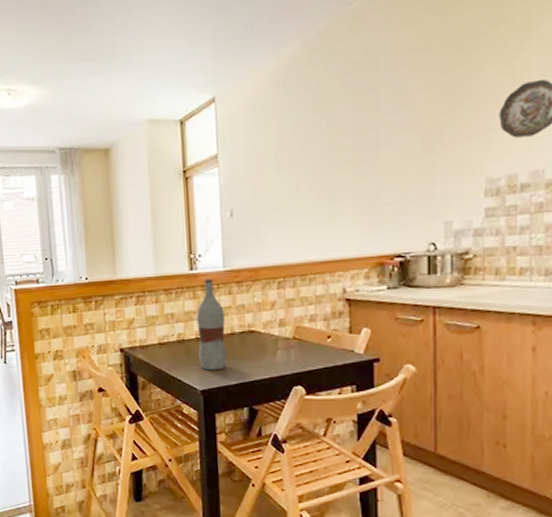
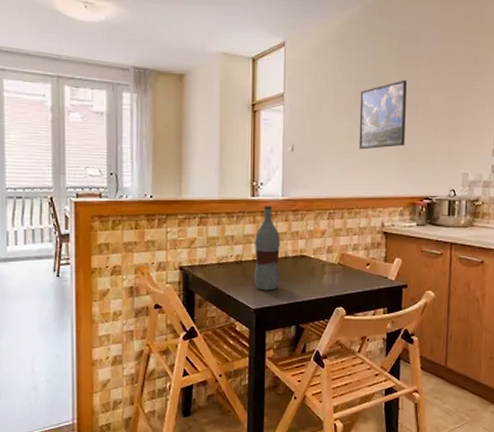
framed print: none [306,118,366,207] -> present [359,79,407,150]

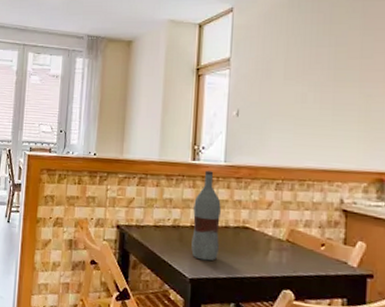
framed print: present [359,79,407,150] -> none [313,42,372,117]

